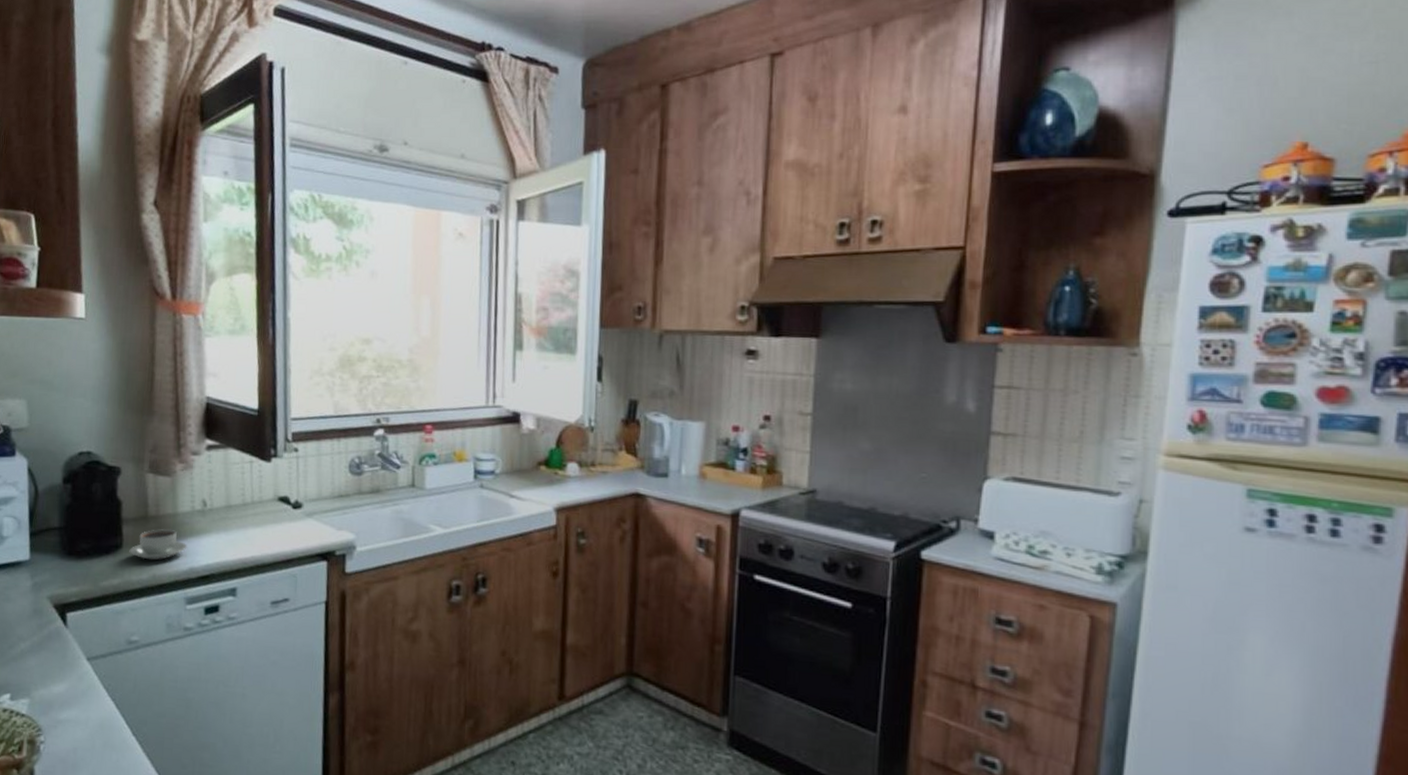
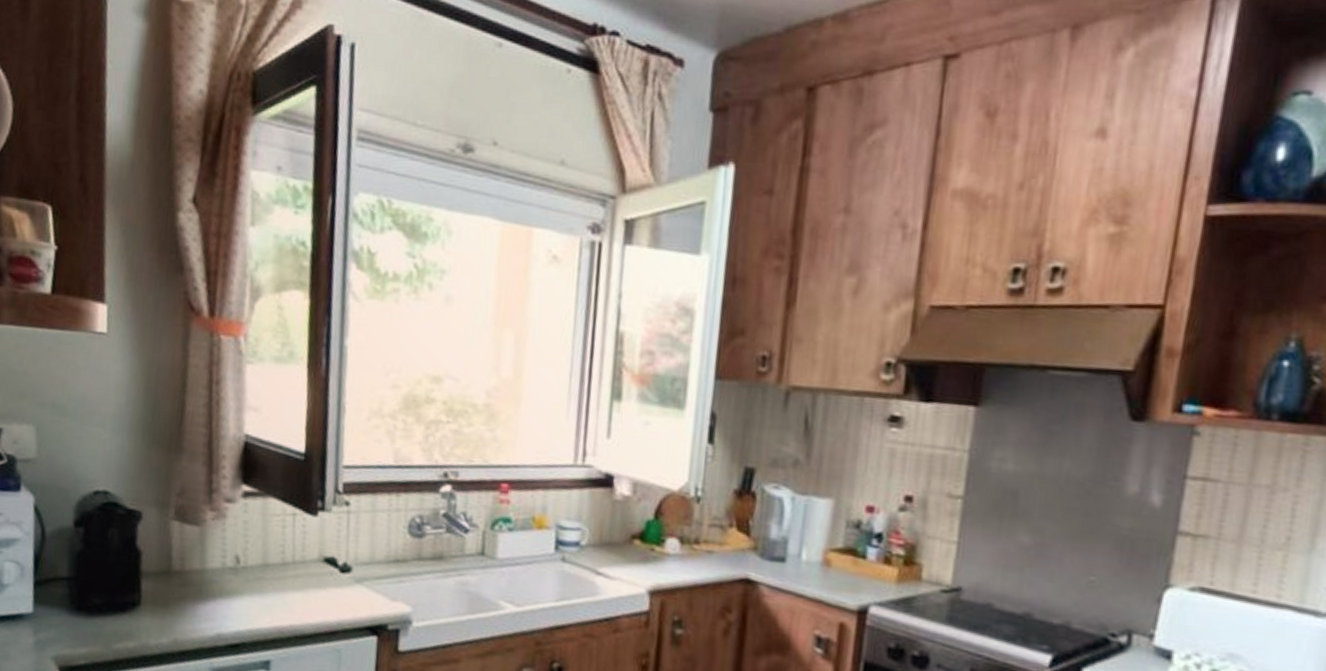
coffee cup: present [129,529,187,561] -> none [148,586,216,623]

